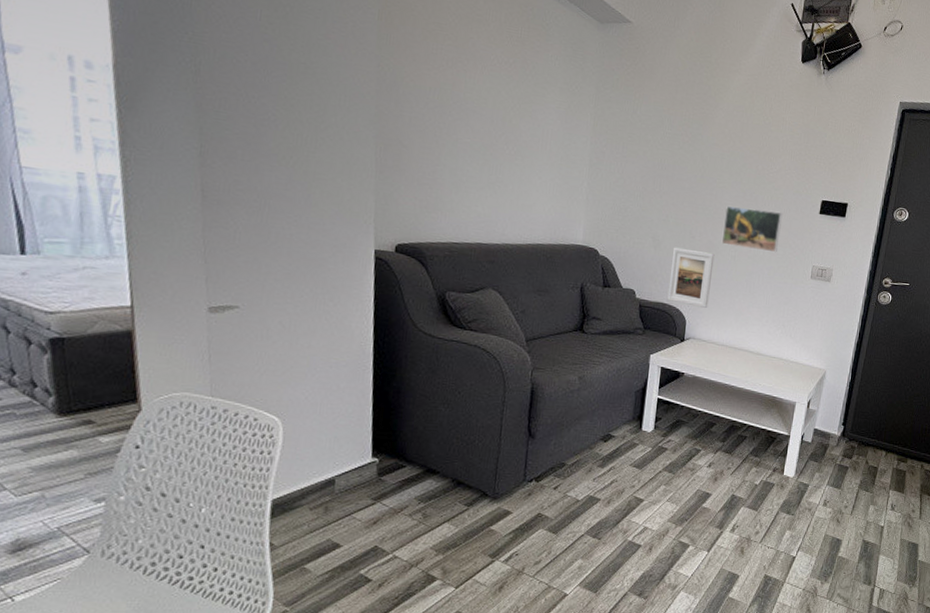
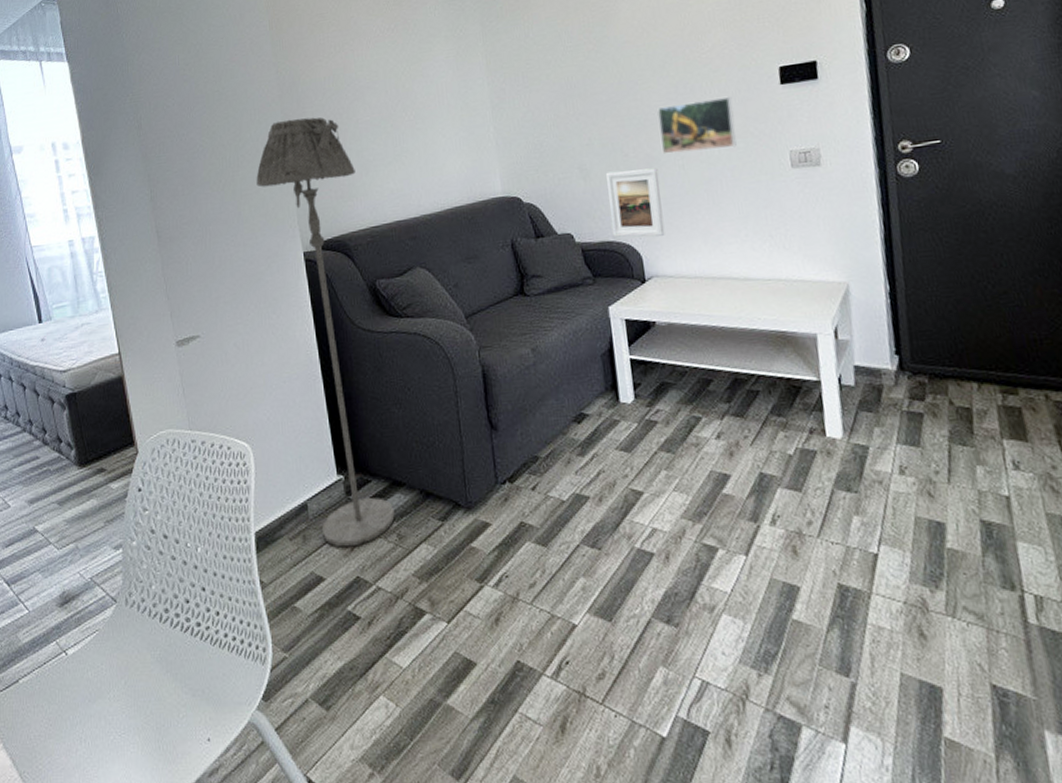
floor lamp: none [334,115,446,521] -> present [256,117,395,548]

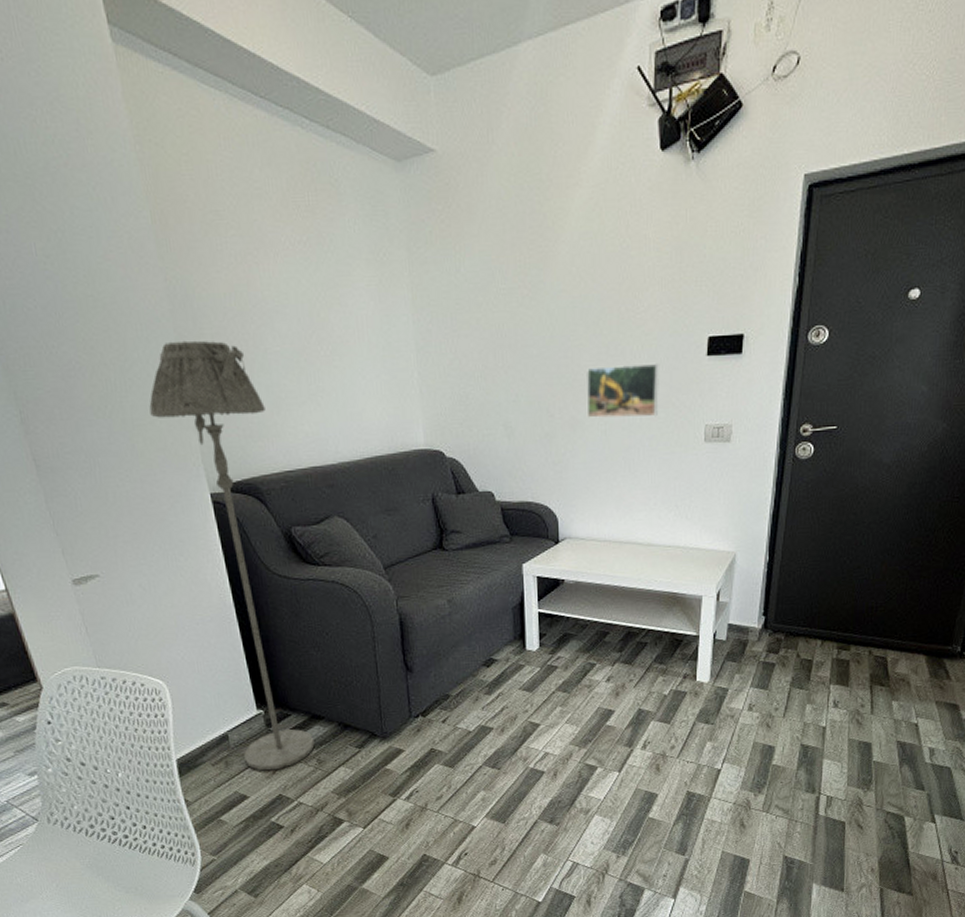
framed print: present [606,168,665,238] -> none [529,431,582,500]

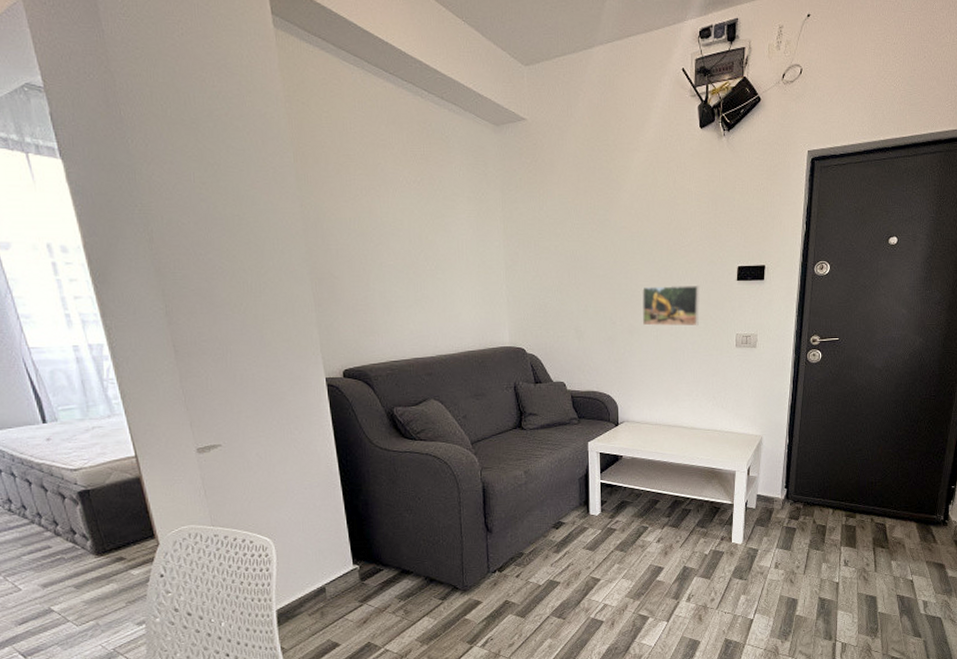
floor lamp: present [149,340,315,771] -> none [279,253,403,621]

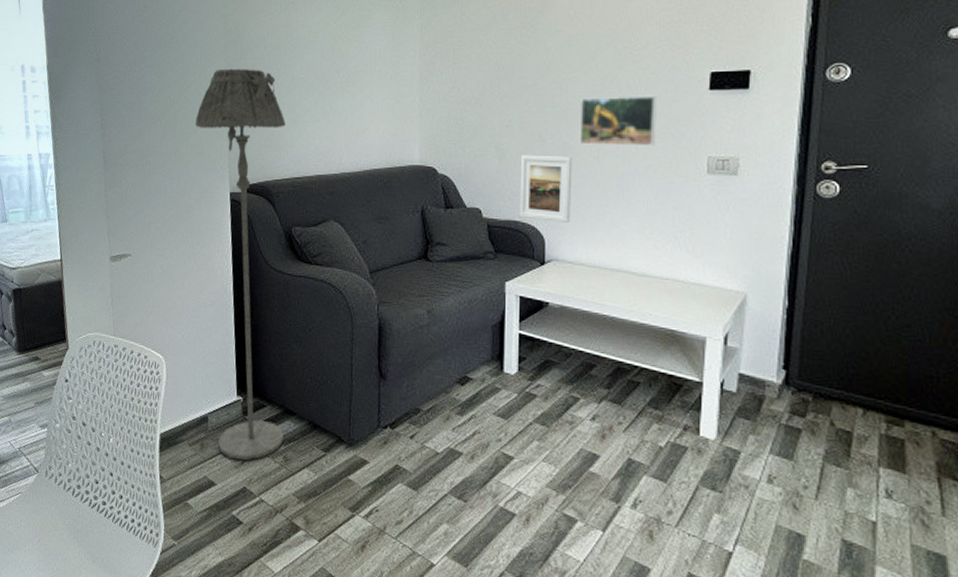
floor lamp: none [279,253,403,621] -> present [195,68,286,461]
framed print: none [596,335,638,390] -> present [519,155,573,222]

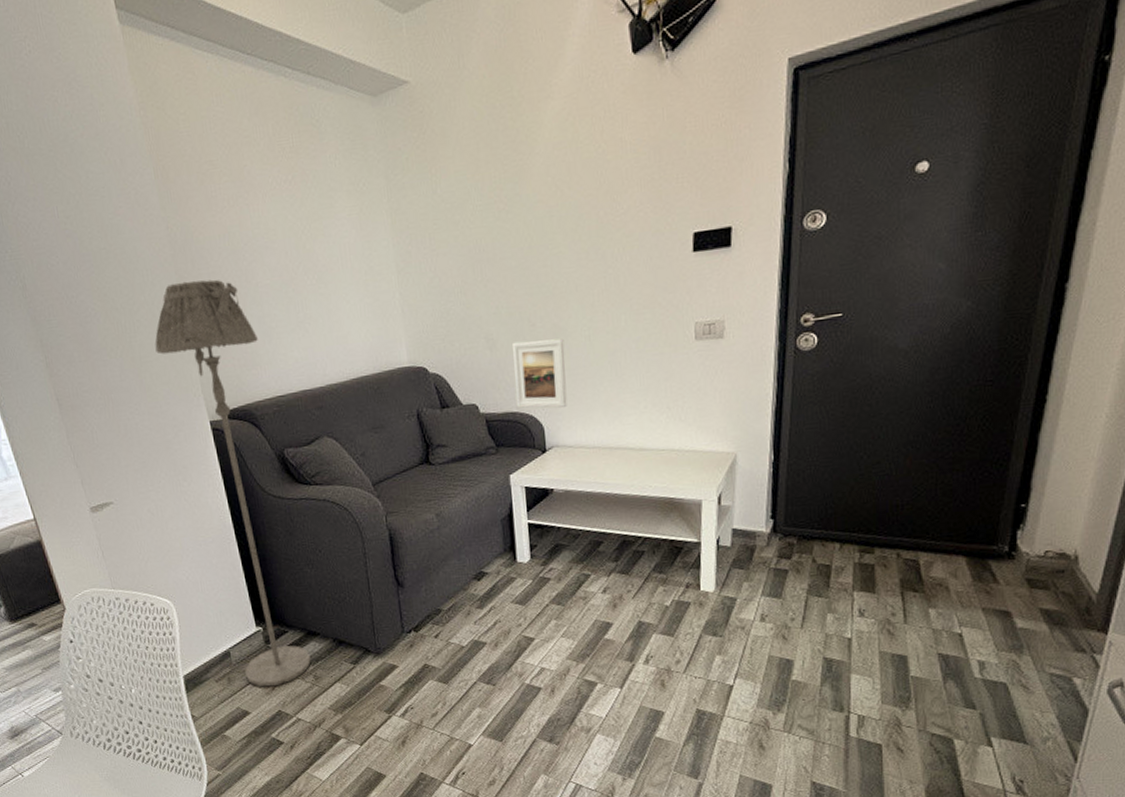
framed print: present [579,95,658,147] -> none [566,263,644,325]

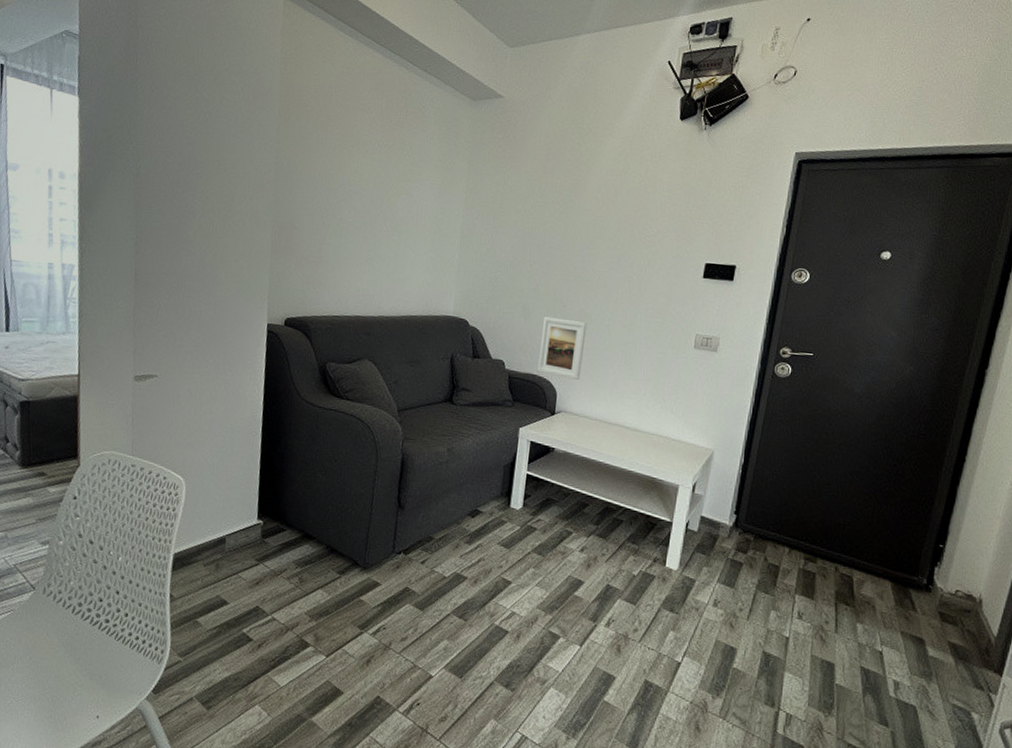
floor lamp: present [154,279,311,687] -> none [234,202,330,582]

